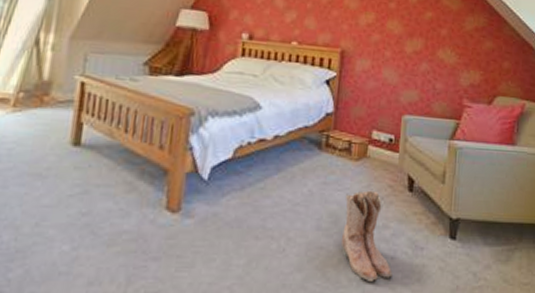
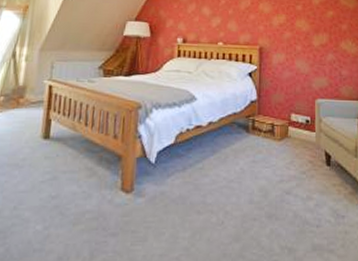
boots: present [340,190,393,281] -> none [271,166,319,248]

